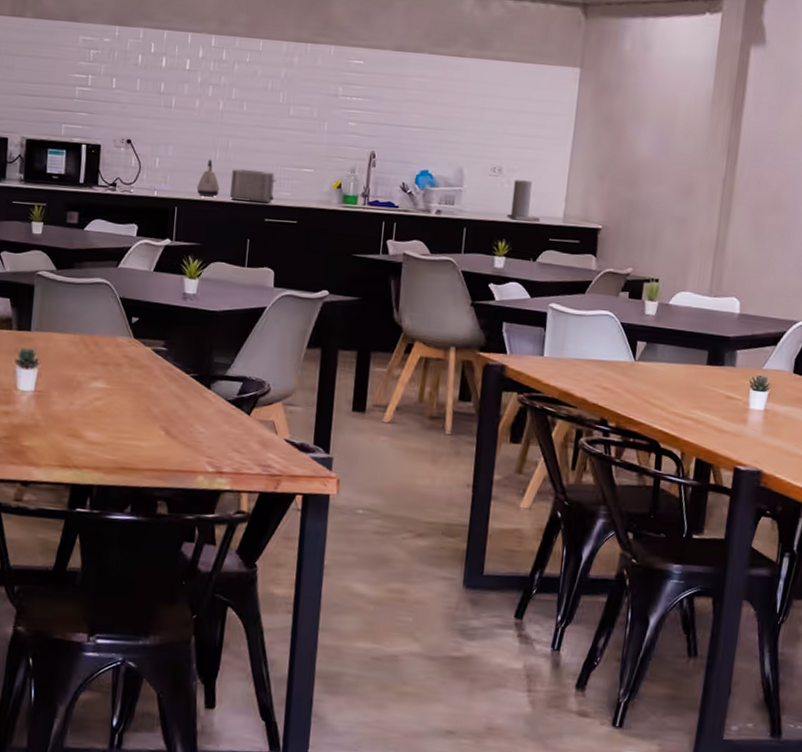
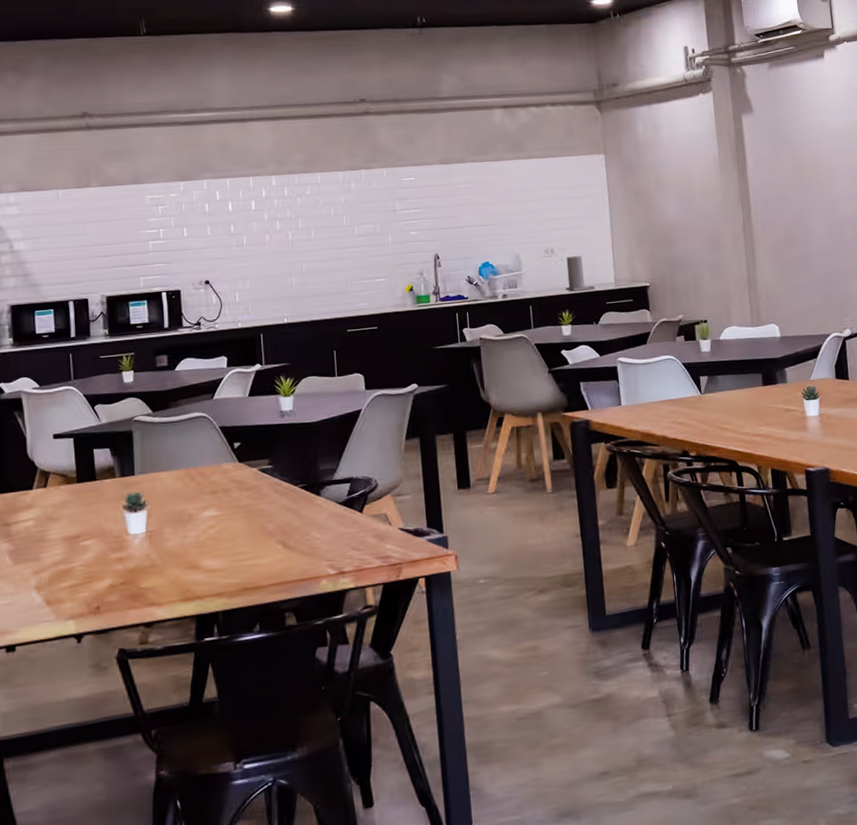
kettle: present [196,159,220,197] -> none [278,285,300,320]
toaster: present [229,168,277,204] -> none [309,286,352,319]

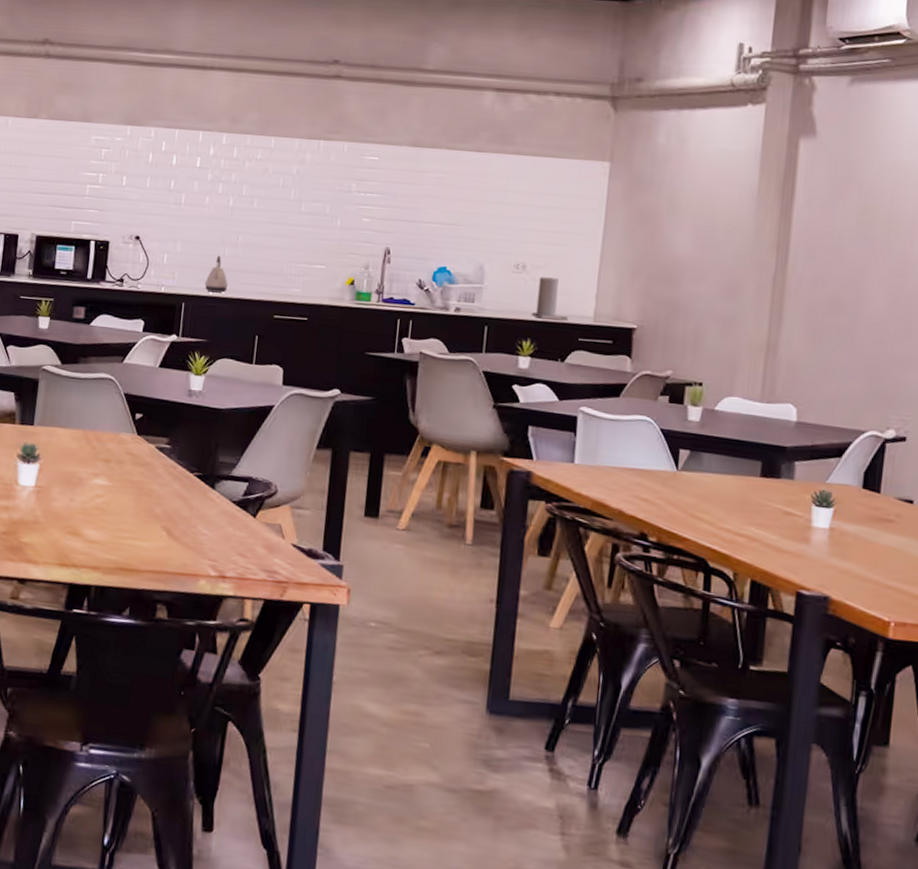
kettle: none [278,285,300,320] -> present [204,255,228,293]

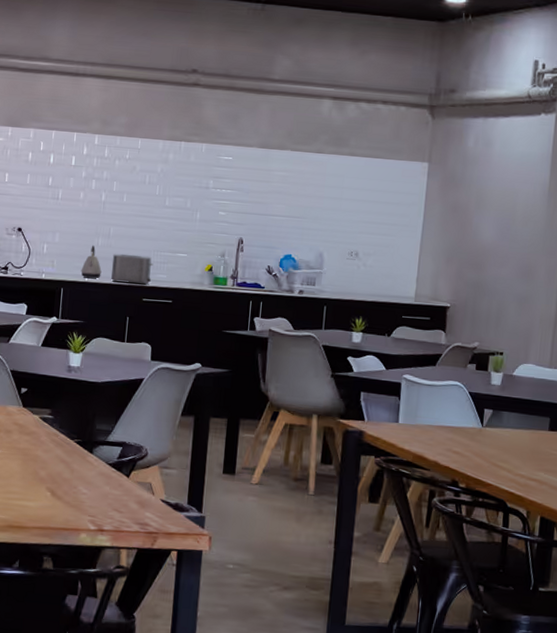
toaster: none [237,264,287,300] -> present [110,253,154,285]
paper towel: present [531,277,568,321] -> none [363,263,393,301]

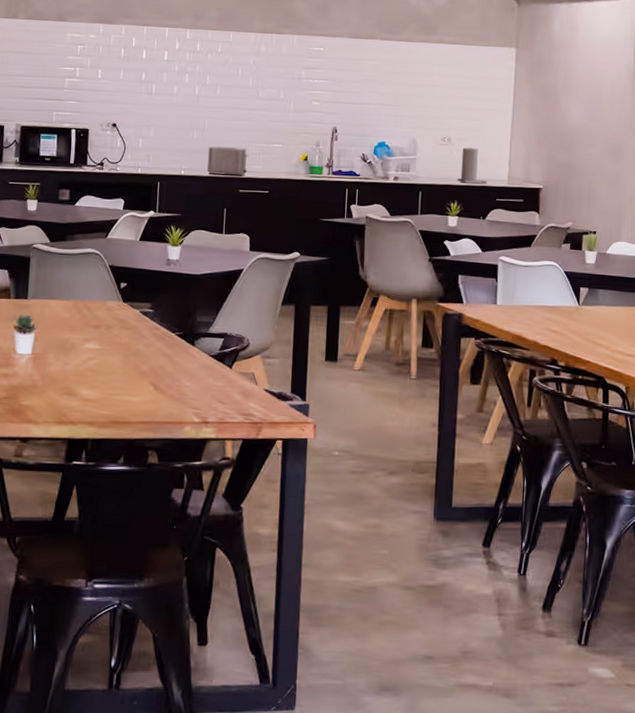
kettle: present [81,245,102,279] -> none [177,138,198,172]
paper towel: none [363,263,393,301] -> present [457,147,487,184]

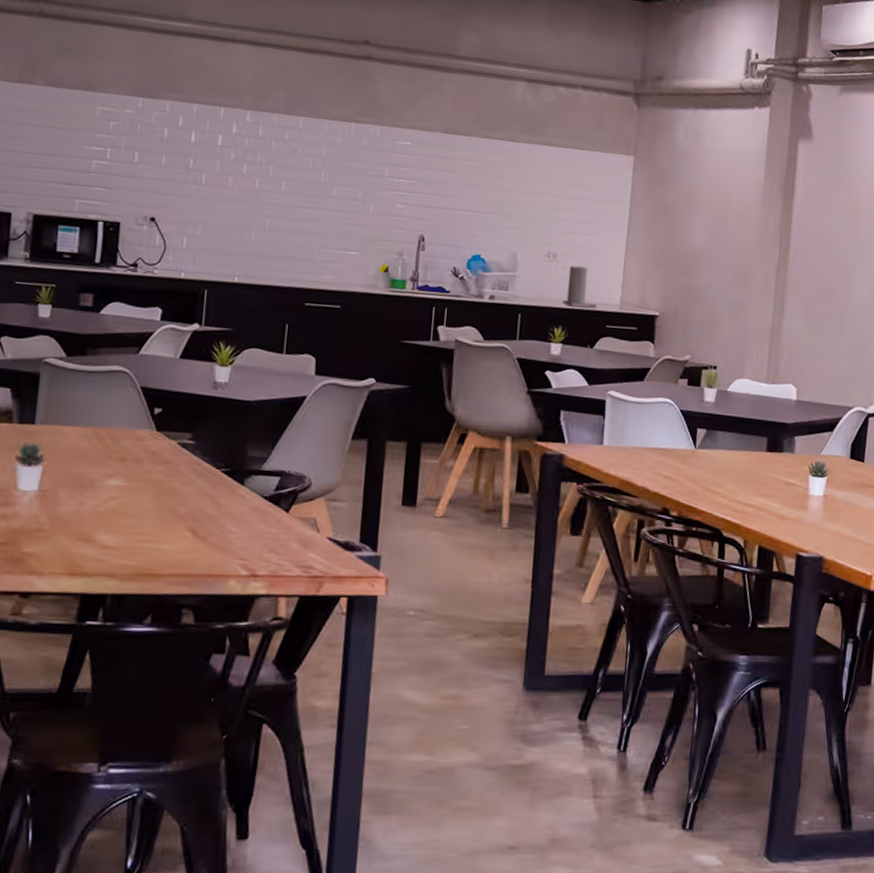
toaster: present [206,146,249,176] -> none [265,249,318,287]

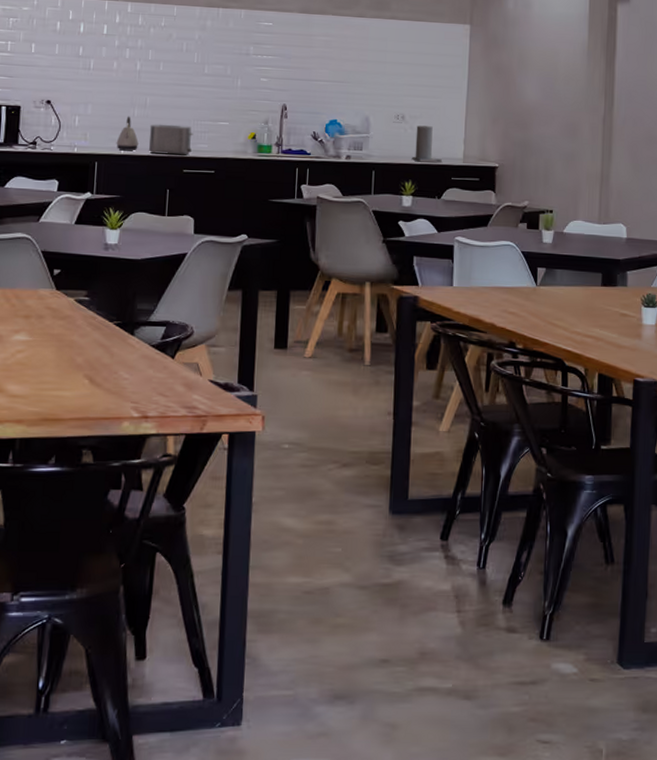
kettle: none [229,239,255,280] -> present [116,116,139,151]
toaster: none [265,249,318,287] -> present [148,123,194,155]

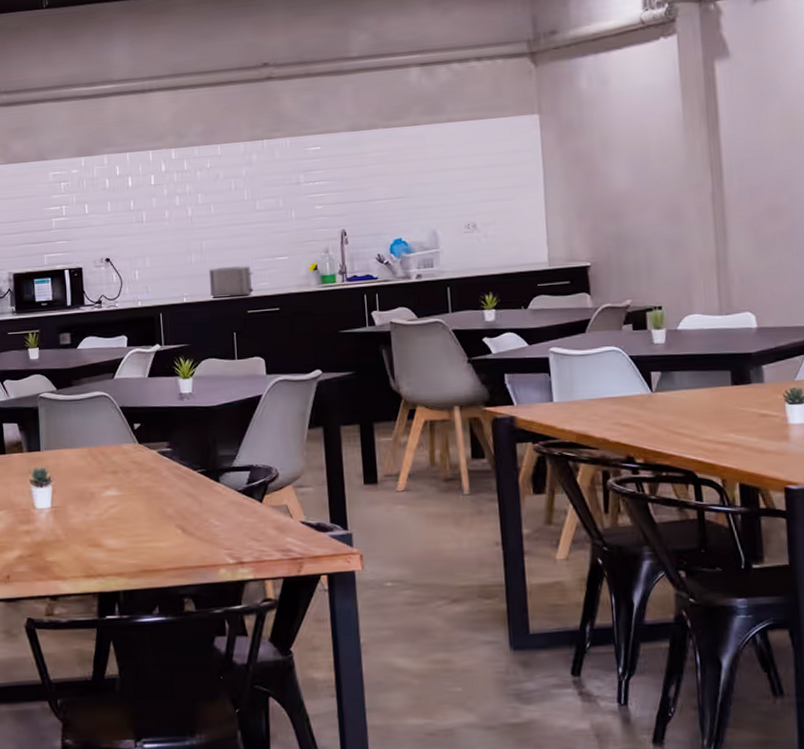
kettle: present [116,116,139,151] -> none [177,263,200,299]
paper towel: present [411,125,442,163] -> none [489,231,524,272]

